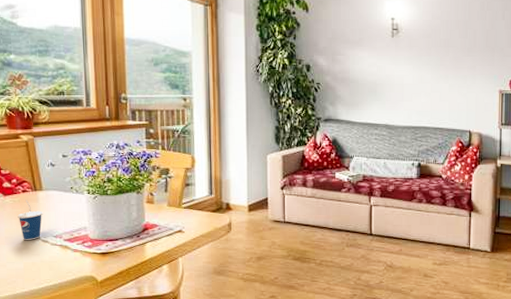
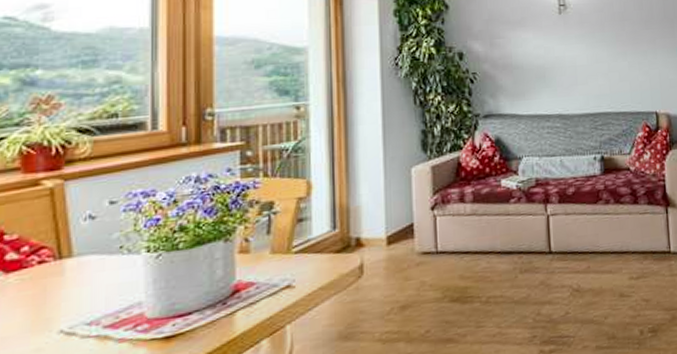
cup: present [17,200,43,240] -> none [26,274,71,338]

